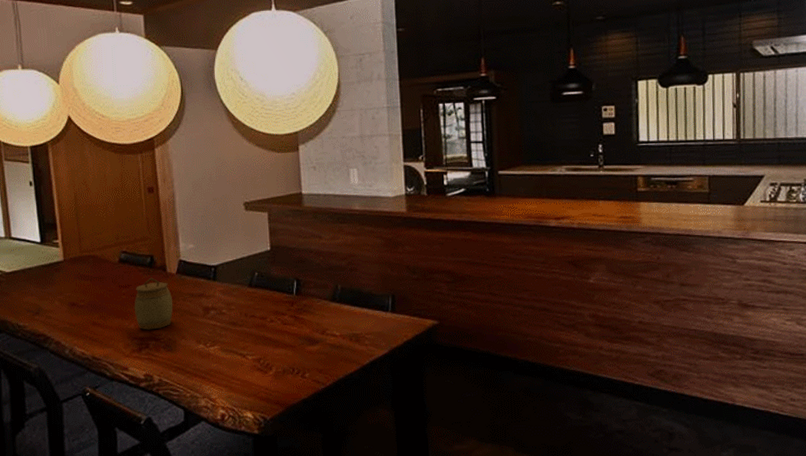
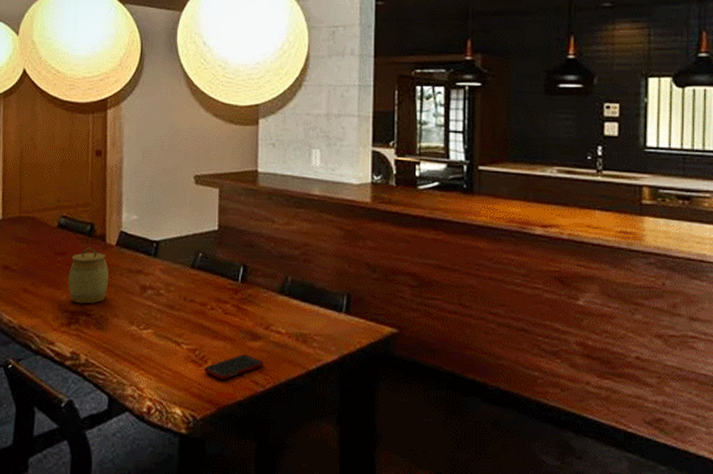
cell phone: none [269,358,323,382] -> present [204,354,264,380]

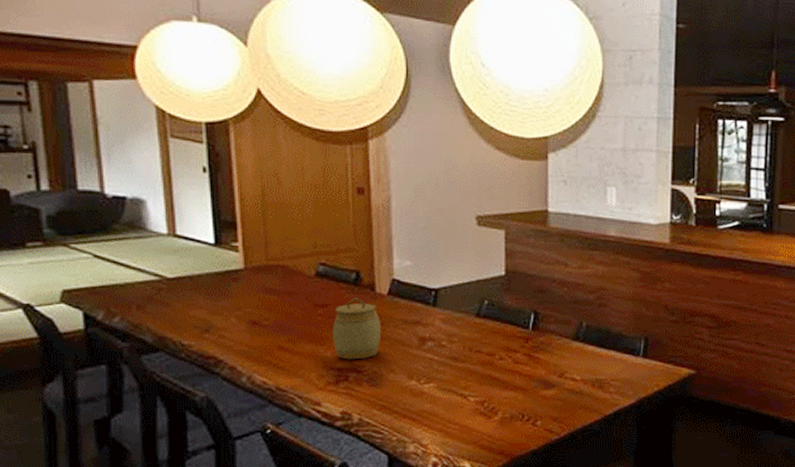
cell phone: present [204,354,264,380] -> none [494,403,558,430]

